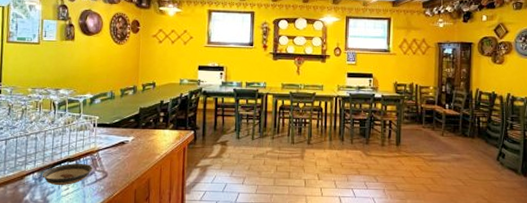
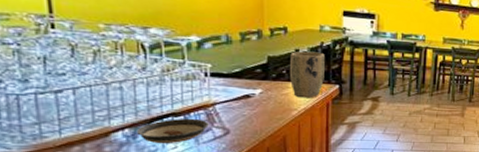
plant pot: none [155,102,183,144] -> present [290,51,325,98]

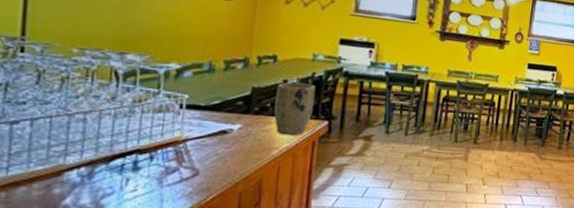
saucer: present [136,118,209,143] -> none [93,156,177,185]

